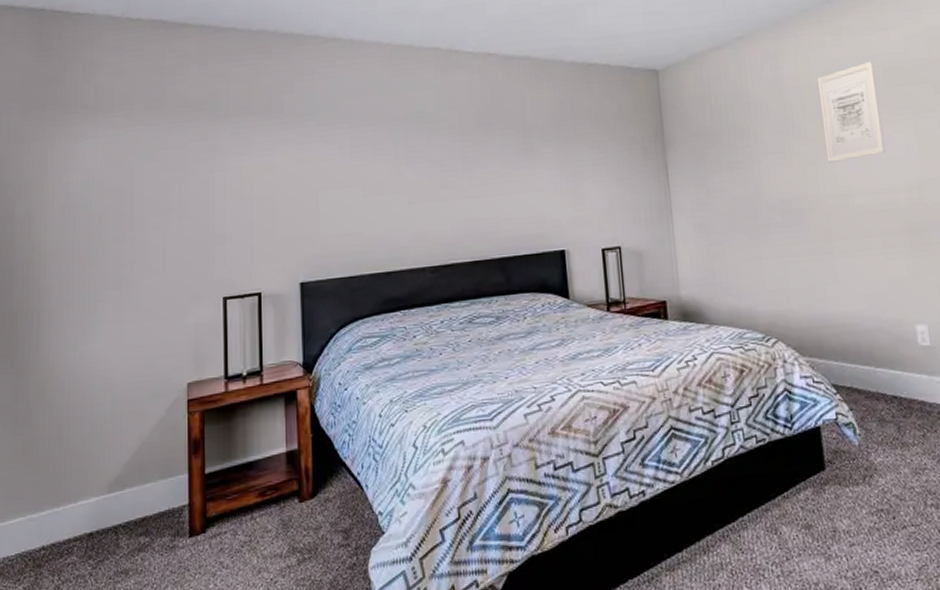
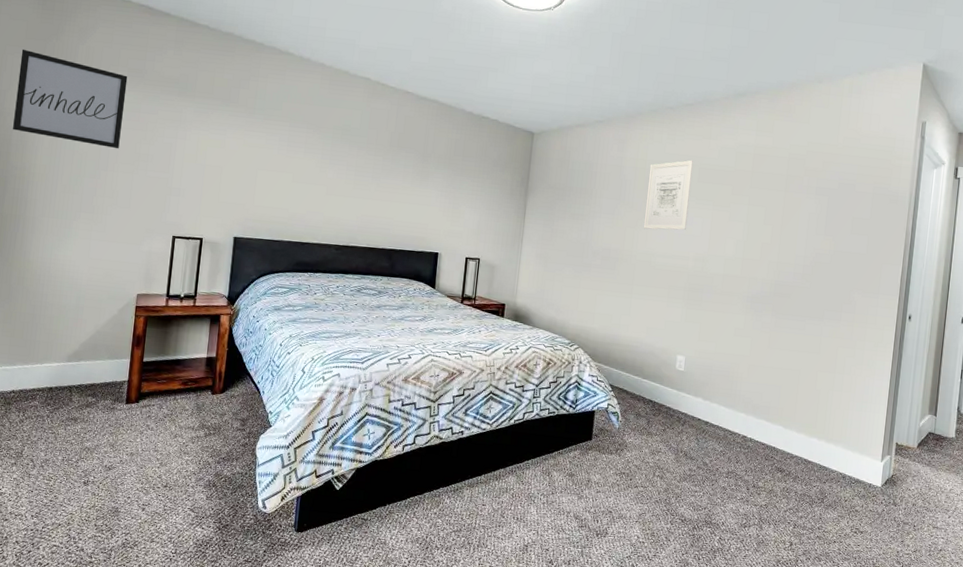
wall art: none [15,102,146,204] -> present [13,49,128,149]

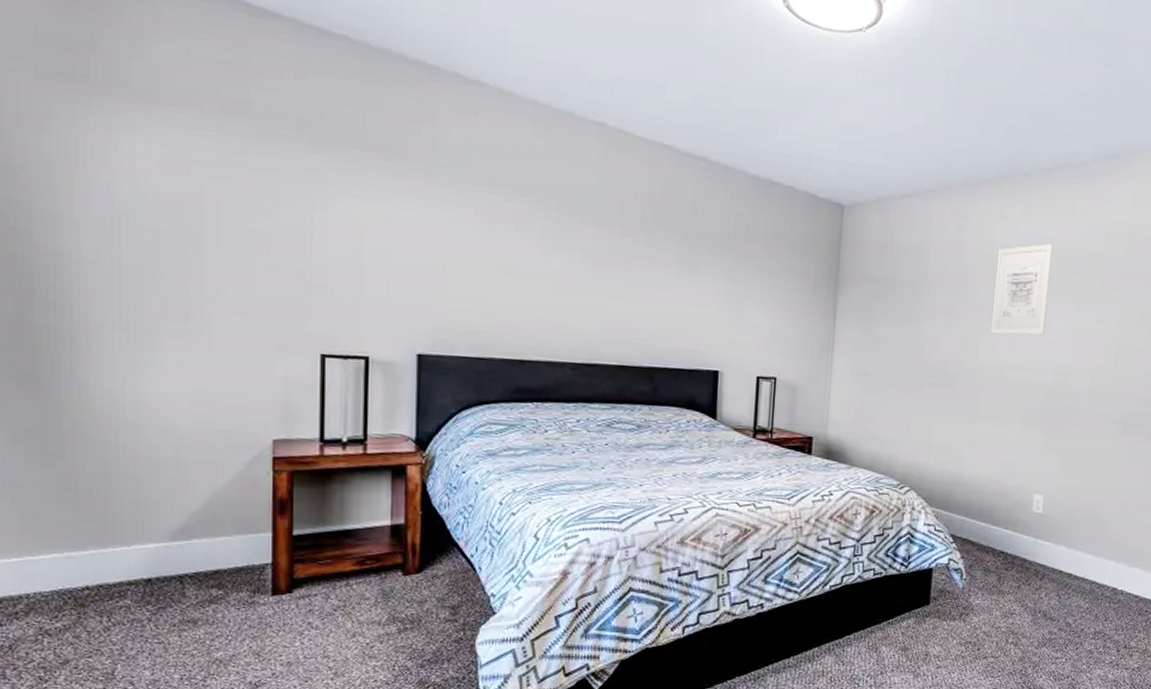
wall art: present [13,49,128,149] -> none [30,62,222,225]

